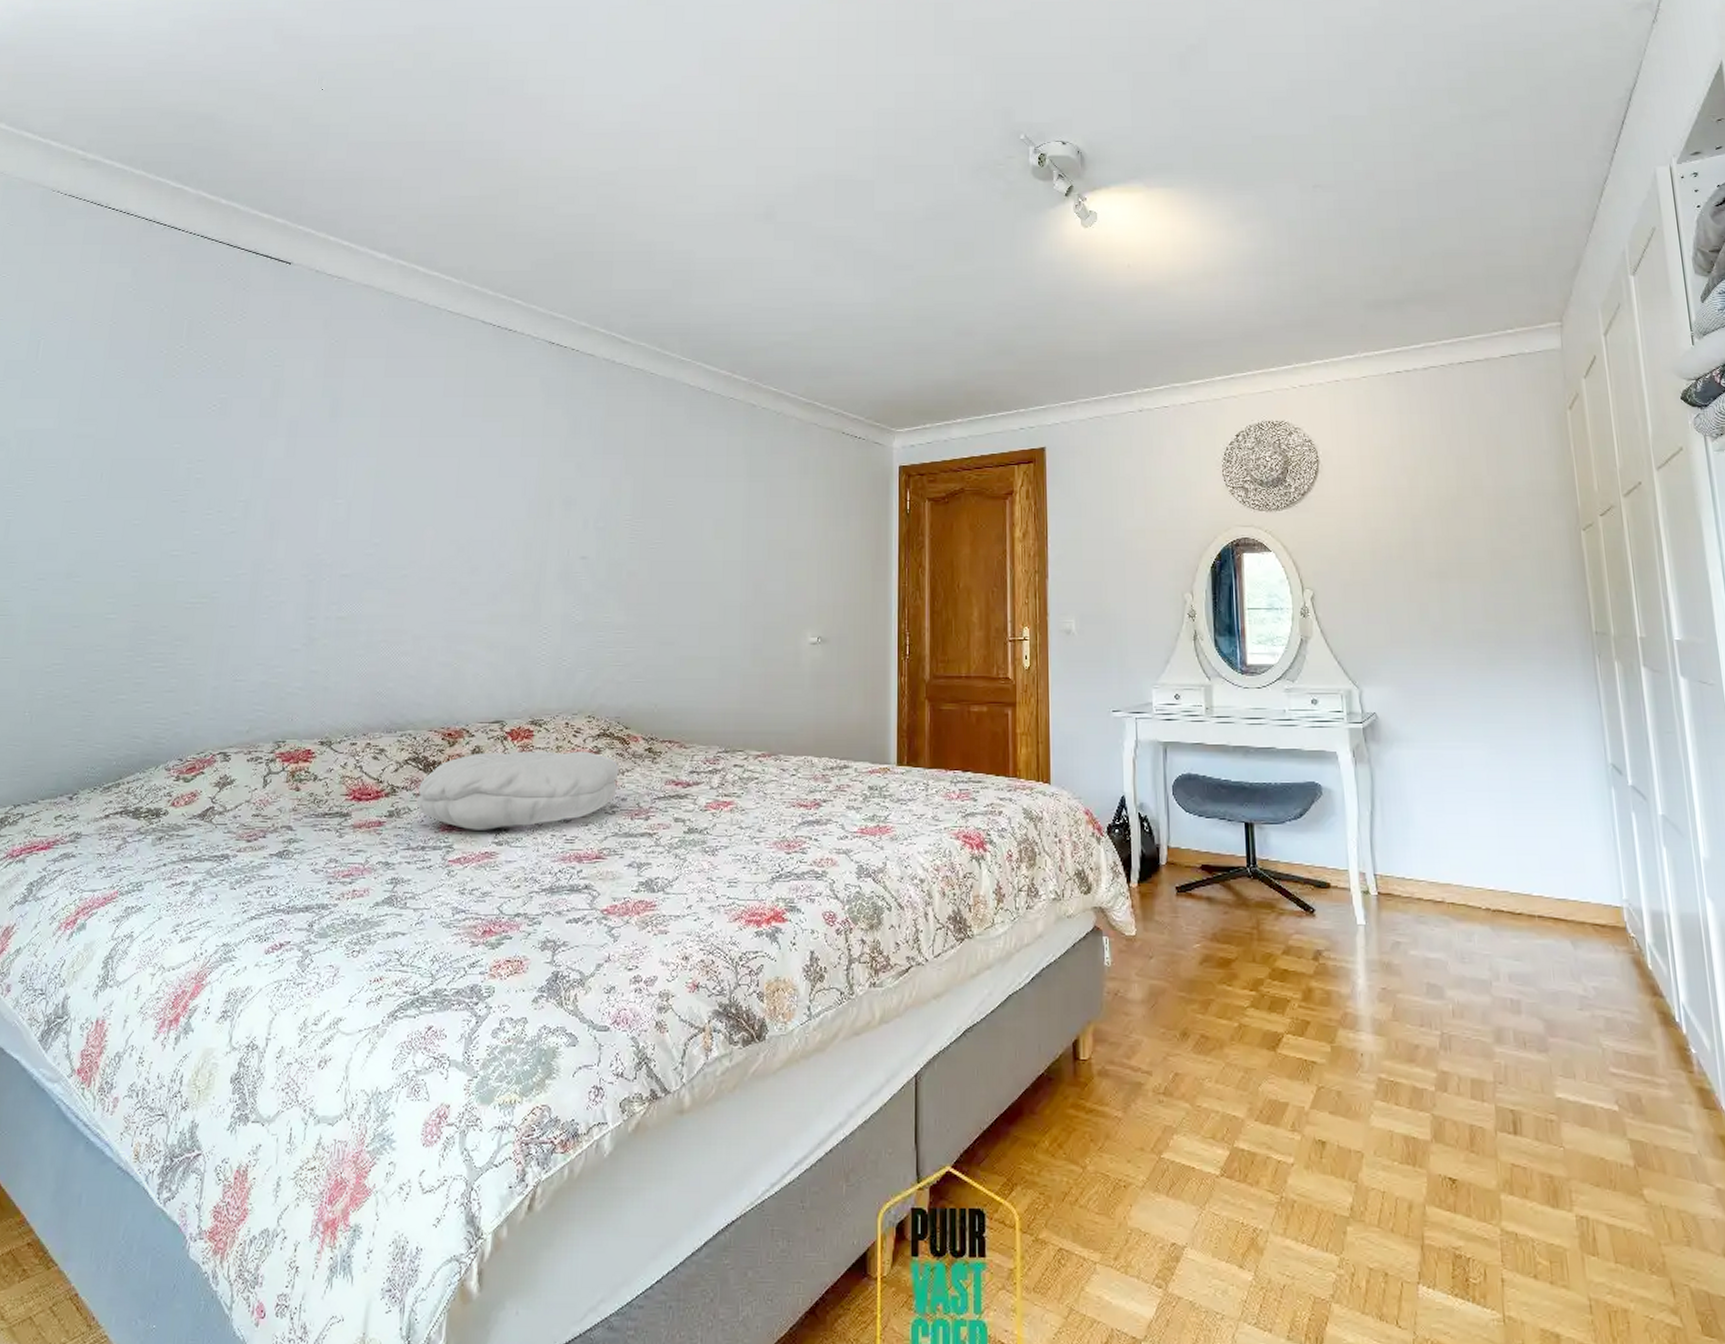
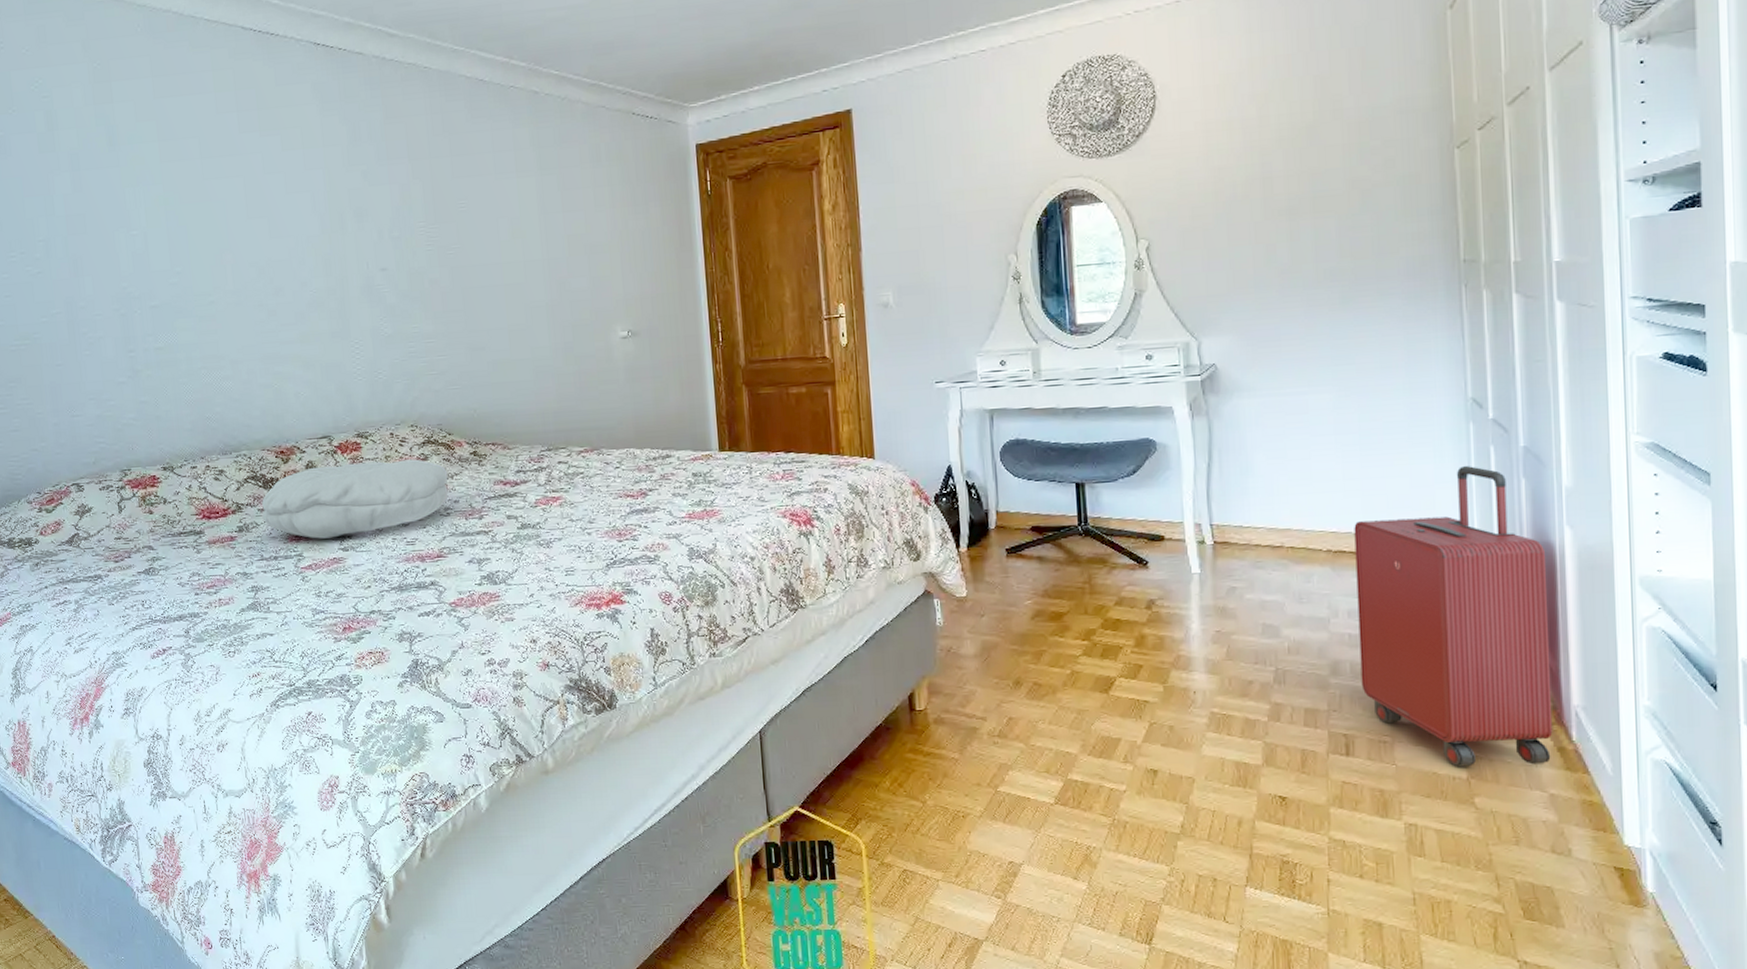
suitcase: none [1510,830,1714,1154] -> present [1354,465,1553,767]

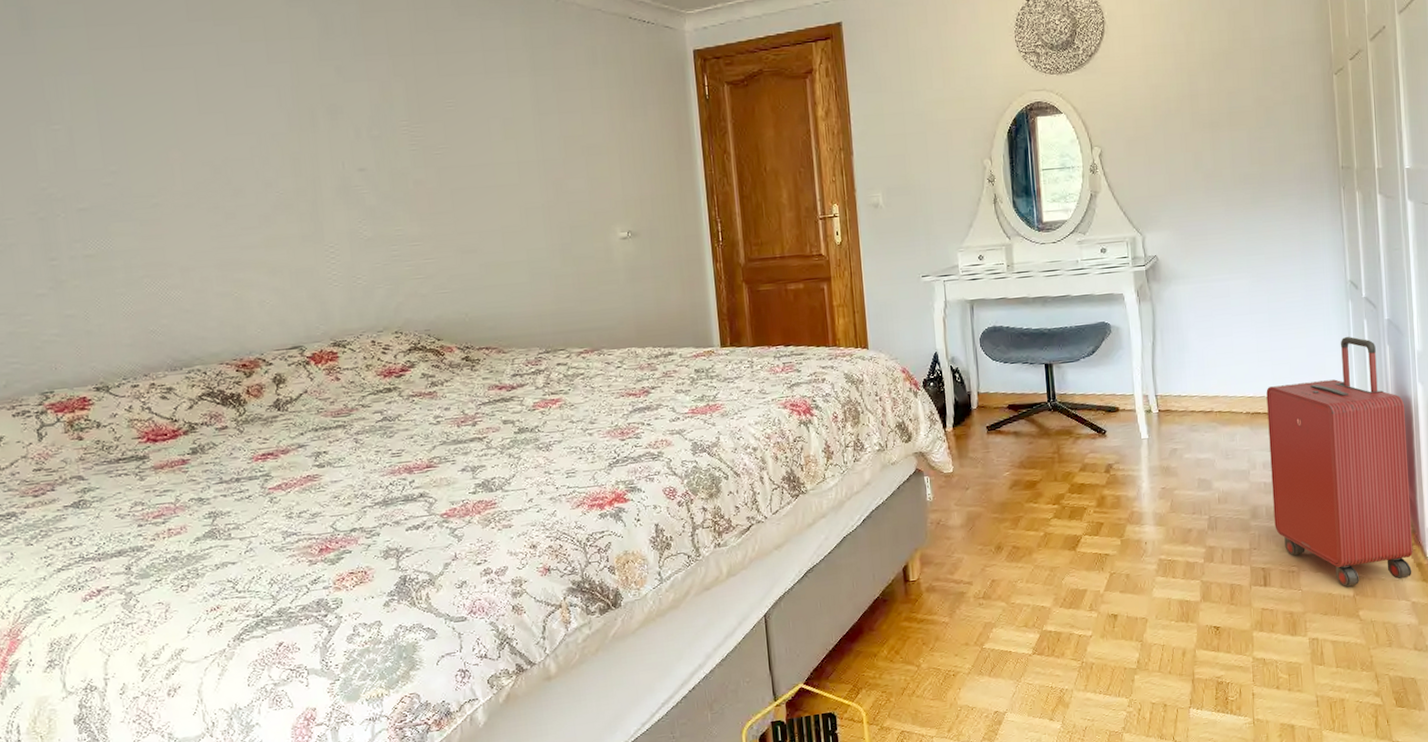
pillow: present [262,459,448,539] -> none [220,366,438,457]

